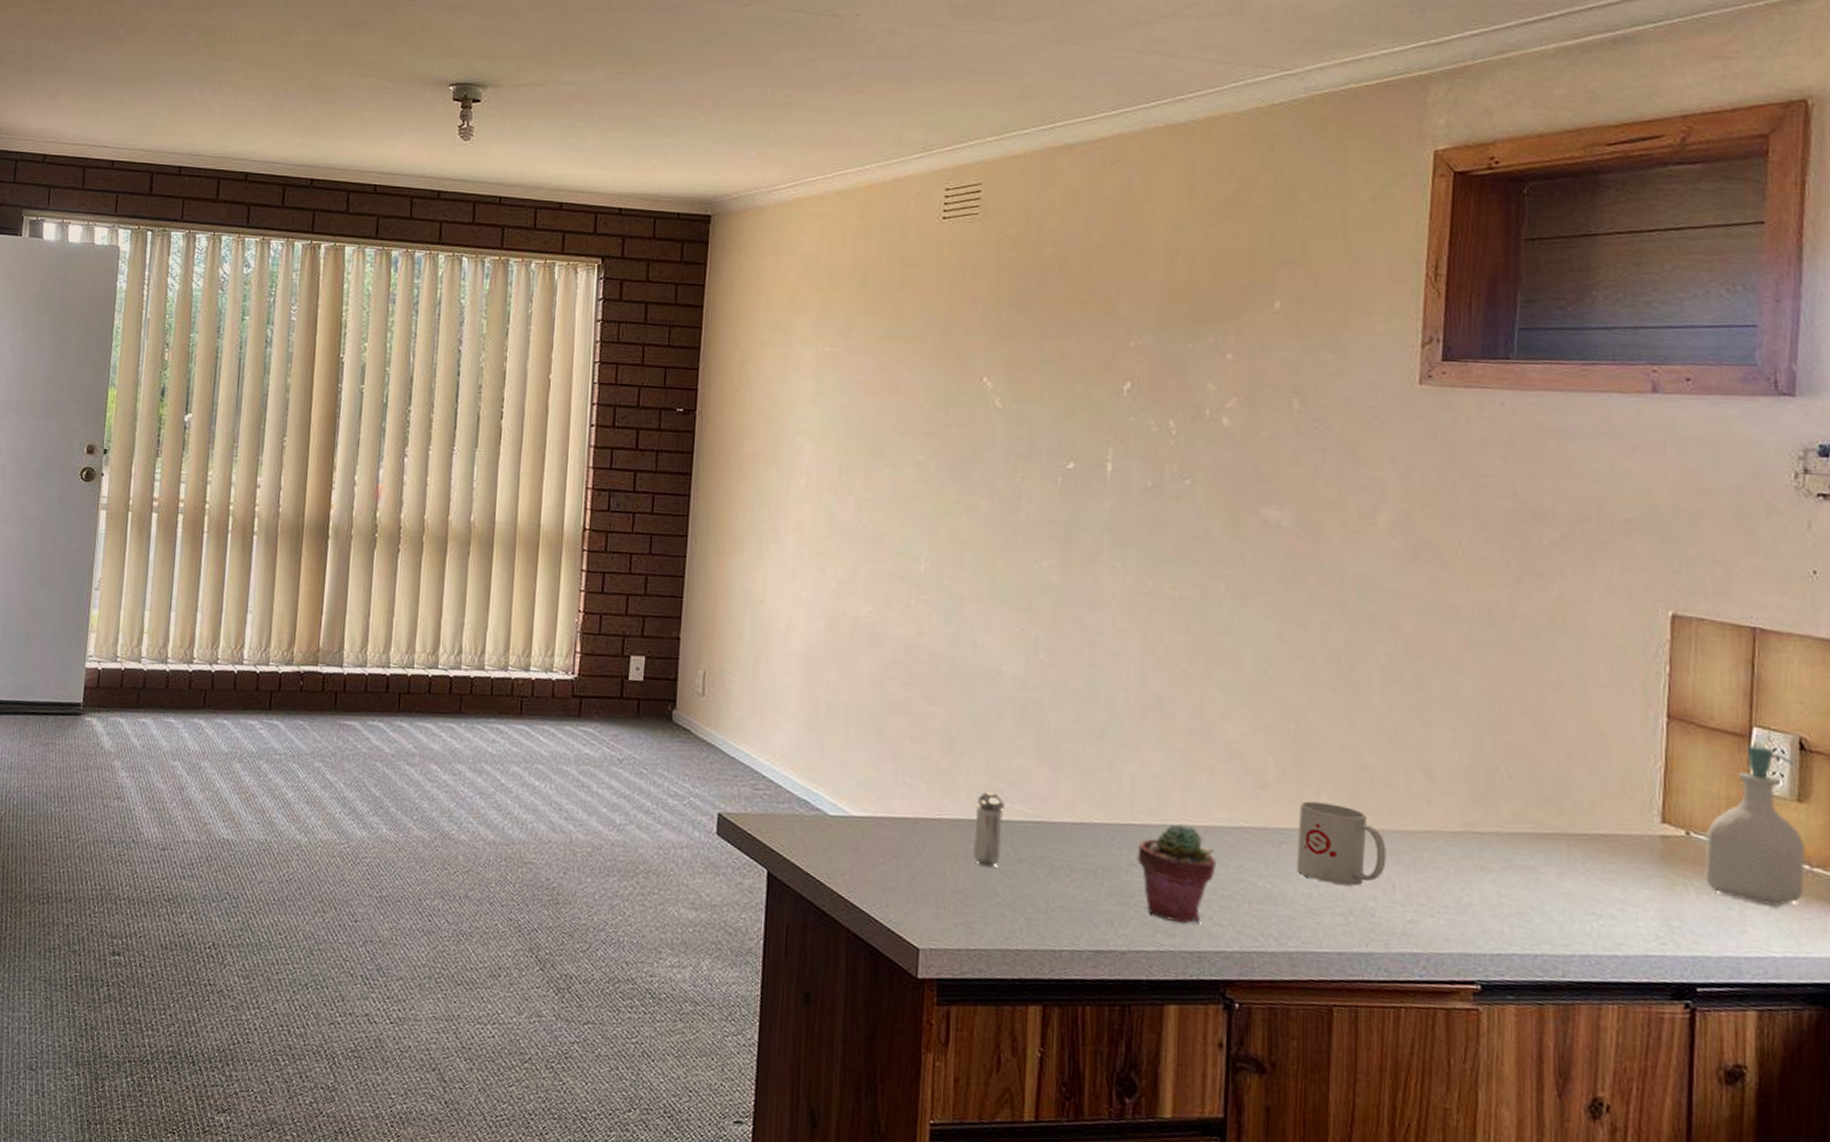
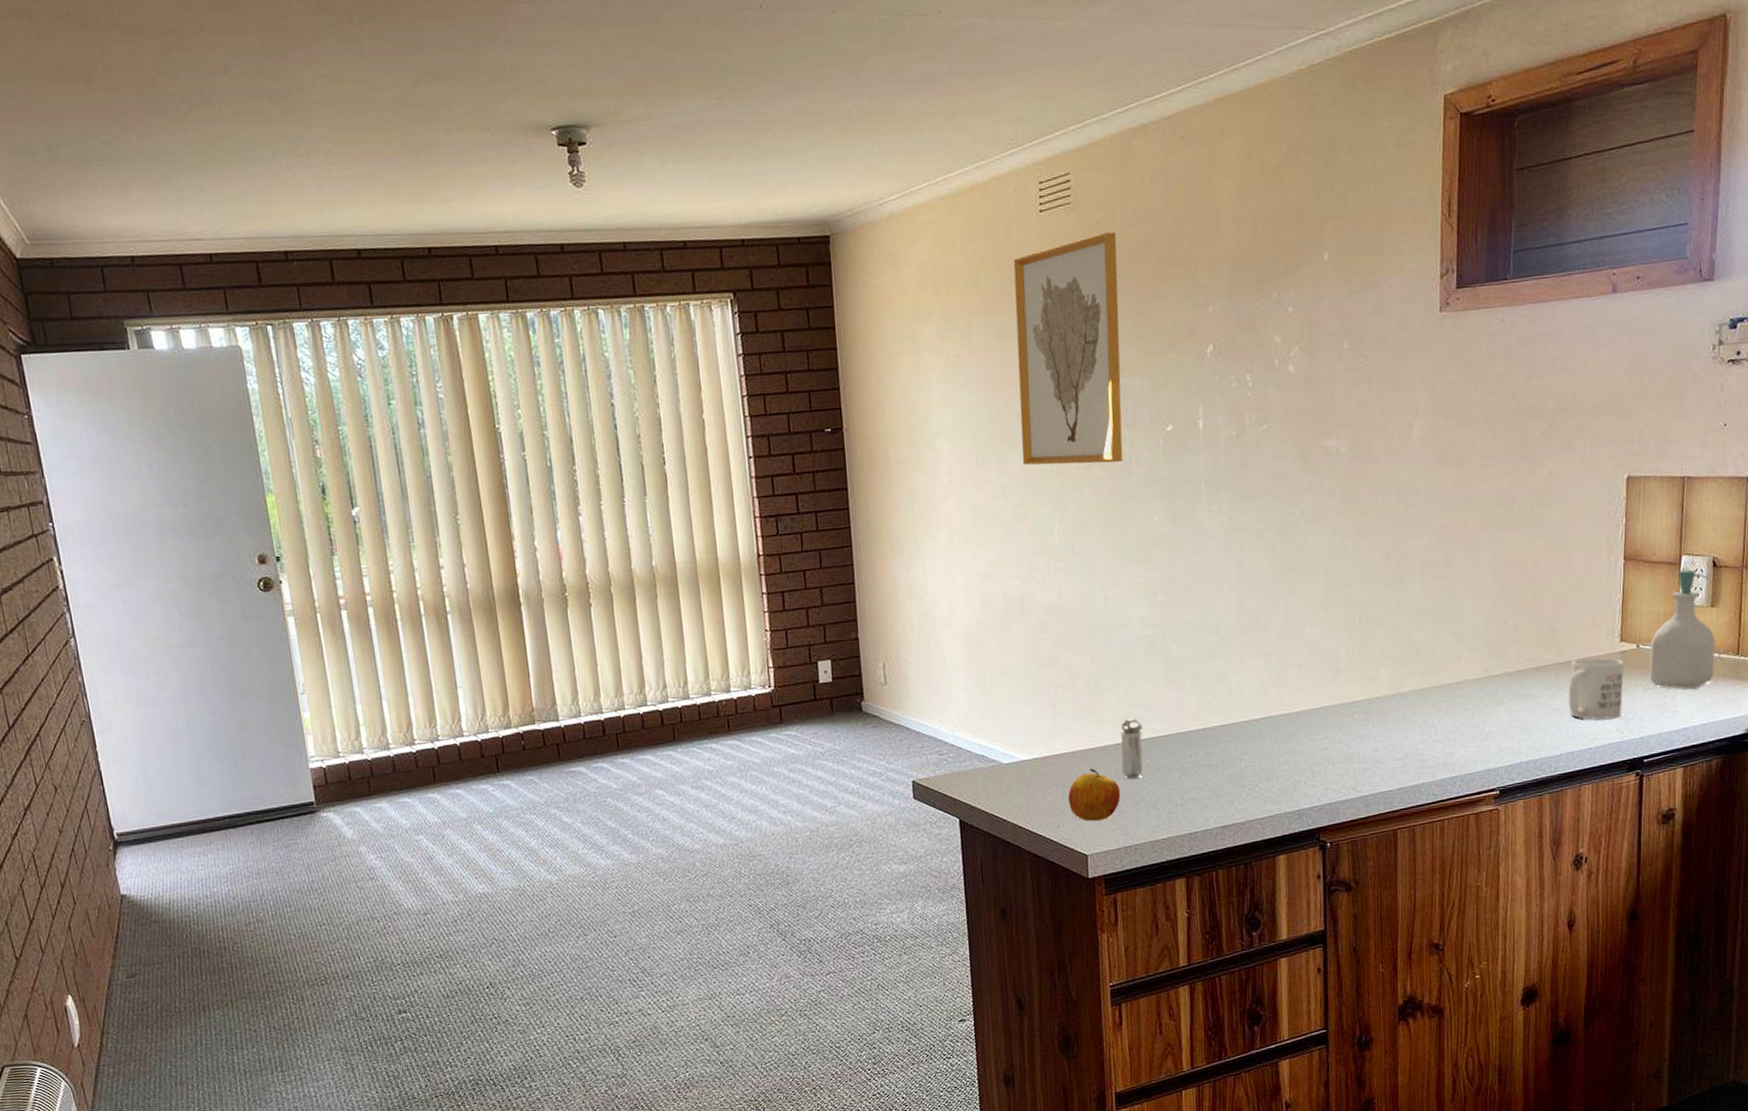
wall art: none [893,248,1028,495] -> present [1013,232,1123,465]
apple: none [903,842,968,910] -> present [1068,768,1120,821]
potted succulent: present [1137,824,1216,924] -> none [1247,714,1307,792]
mug: present [1296,801,1386,886] -> none [1365,674,1430,737]
mug: none [1584,833,1667,924] -> present [1568,657,1624,720]

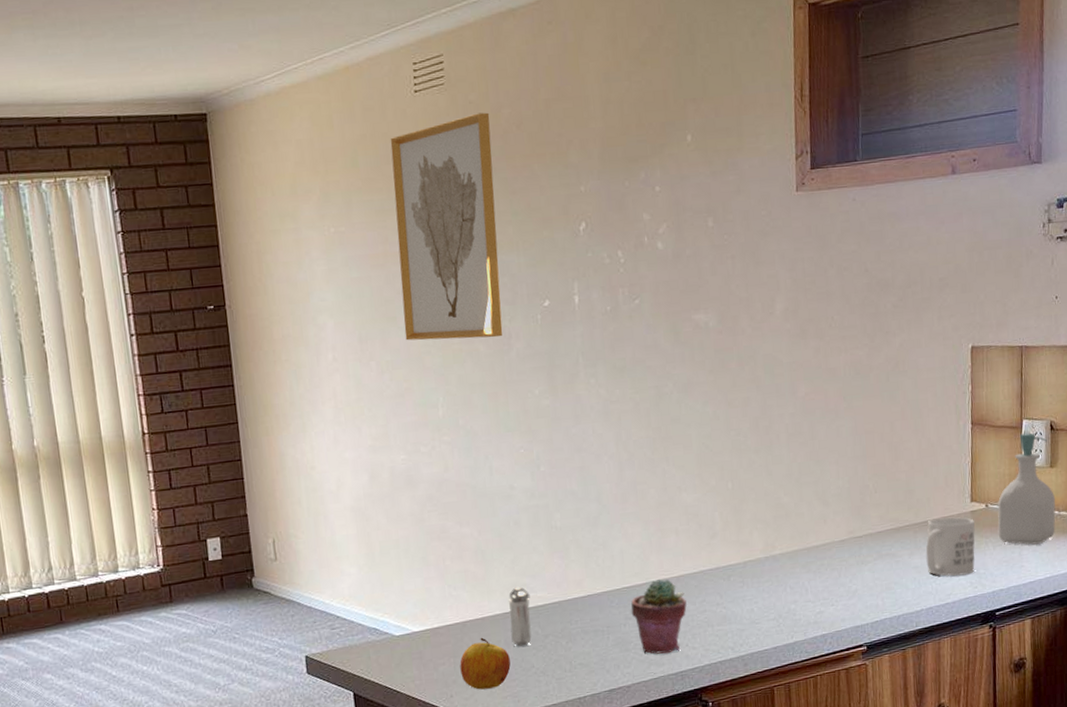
potted succulent: none [1247,714,1307,792] -> present [631,579,687,654]

